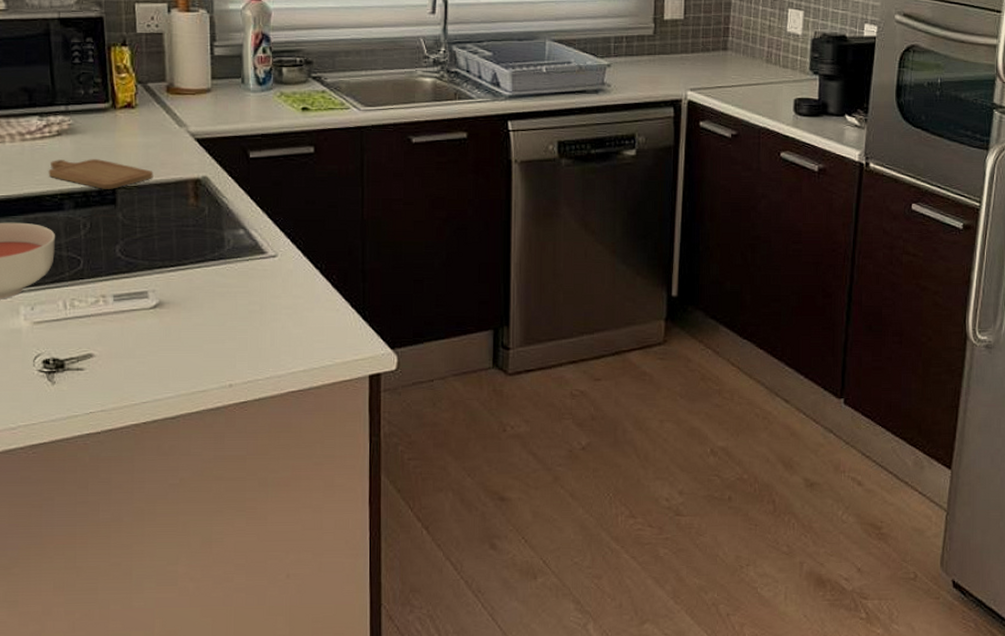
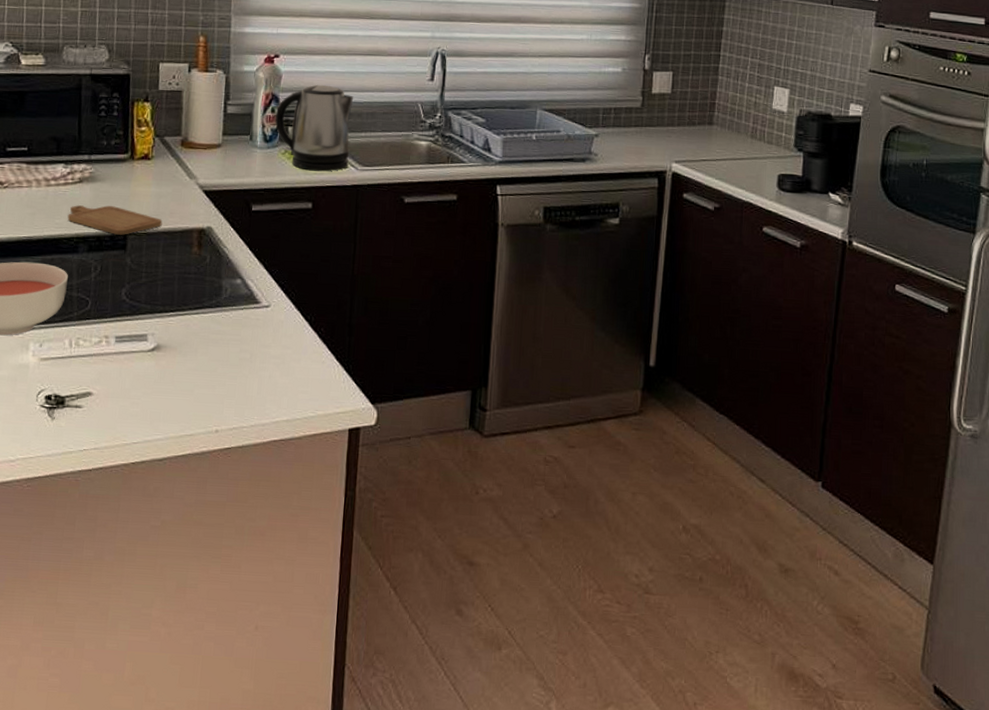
kettle: none [267,21,351,114] -> present [275,84,354,172]

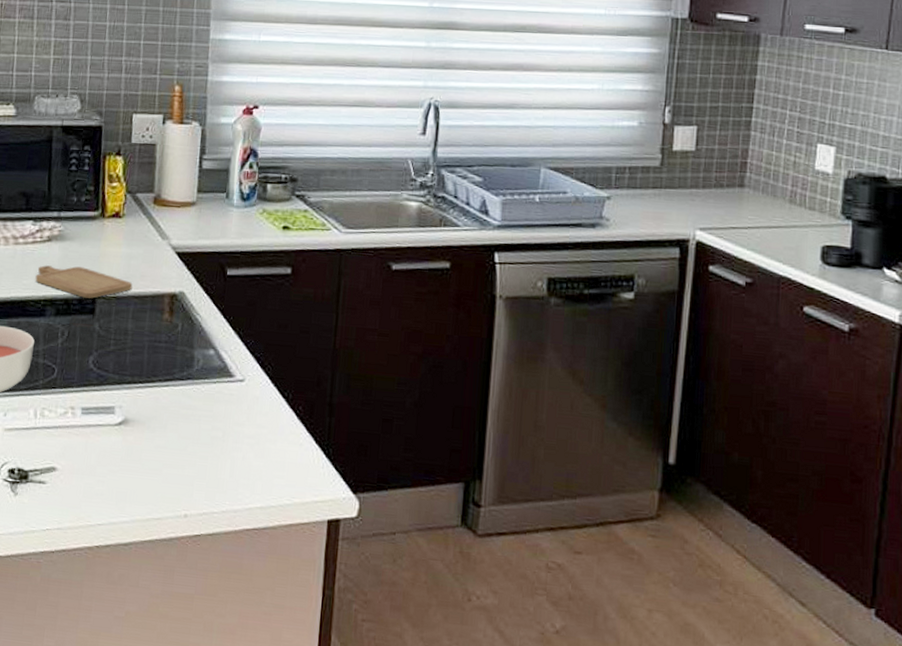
kettle: present [275,84,354,172] -> none [253,138,338,234]

